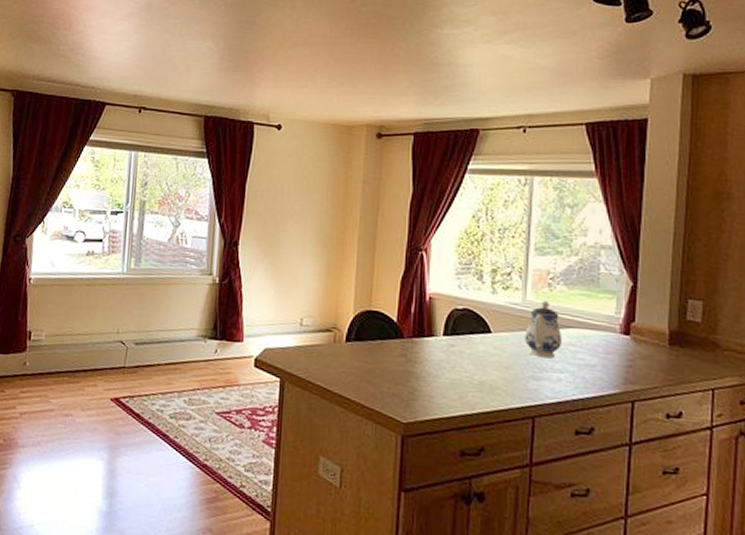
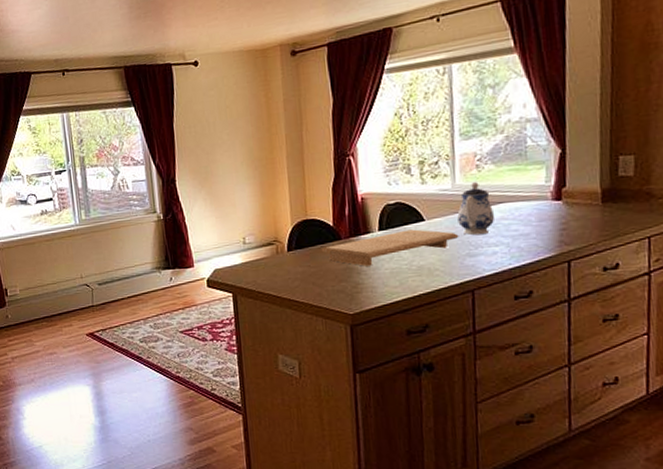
cutting board: none [381,339,525,372] -> present [321,229,459,266]

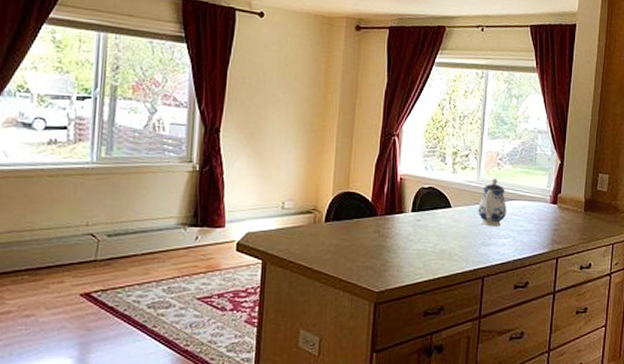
cutting board: present [321,229,459,266] -> none [357,214,478,245]

